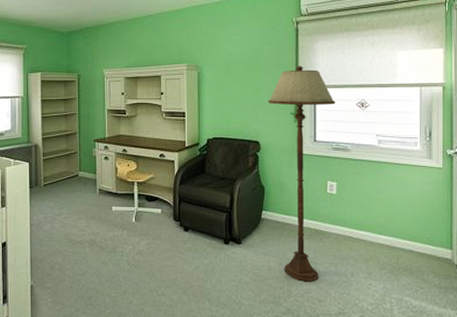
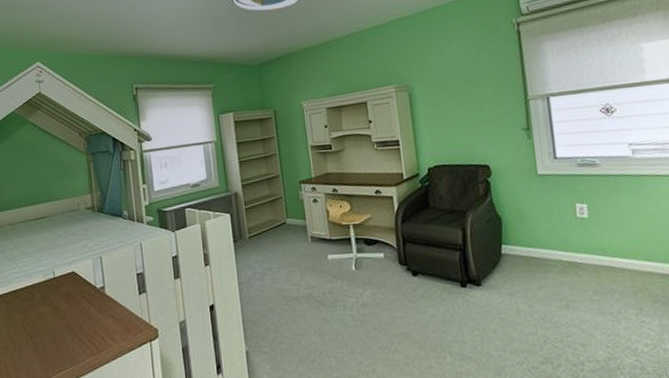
floor lamp: present [268,66,336,282] -> none [494,73,579,324]

